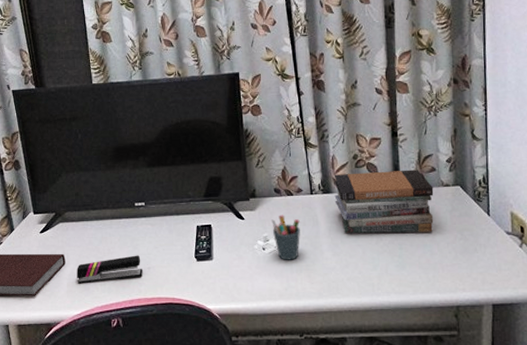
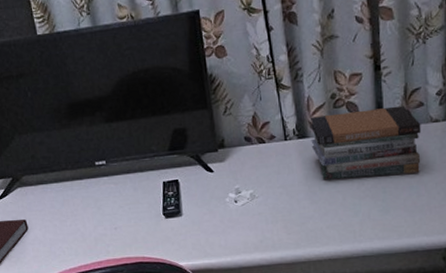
stapler: present [77,255,143,284] -> none [40,216,110,248]
pen holder: present [272,215,300,260] -> none [243,164,275,212]

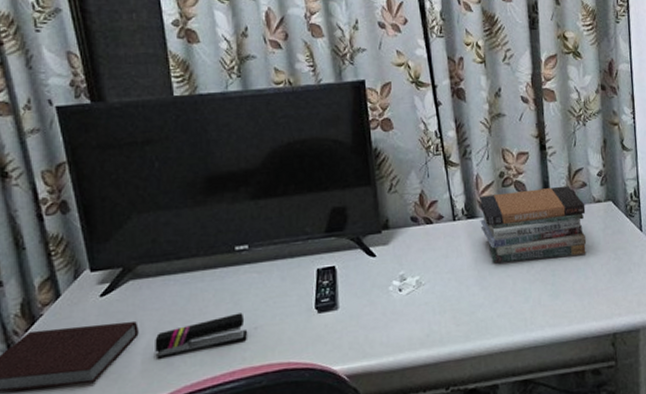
stapler: none [40,216,110,248] -> present [155,313,248,359]

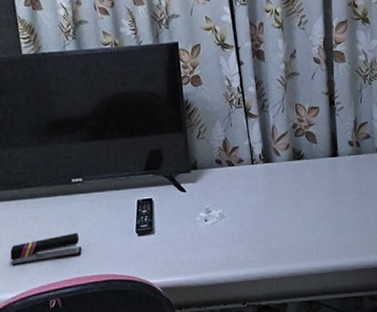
book stack: present [478,185,587,264] -> none [274,137,369,202]

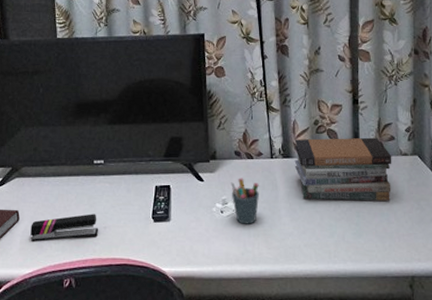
pen holder: none [213,185,242,231] -> present [231,178,259,224]
book stack: none [274,137,369,202] -> present [294,137,392,201]

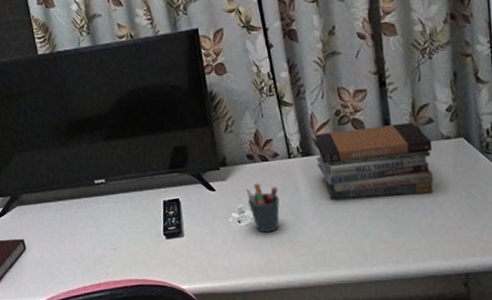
stapler: present [30,214,99,242] -> none [38,236,109,269]

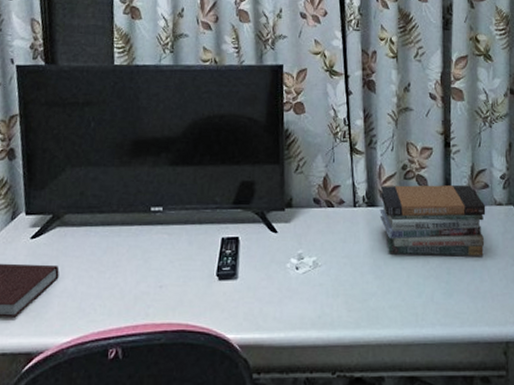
pen holder: present [246,183,280,233] -> none [308,229,340,283]

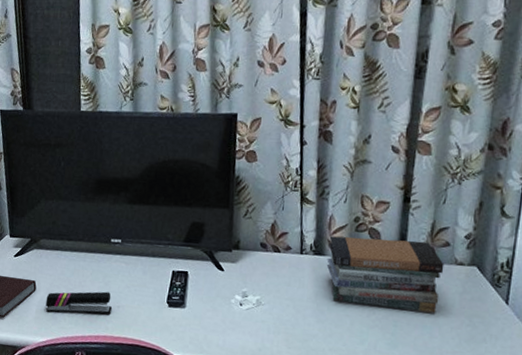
stapler: none [71,270,154,304] -> present [46,291,113,314]

